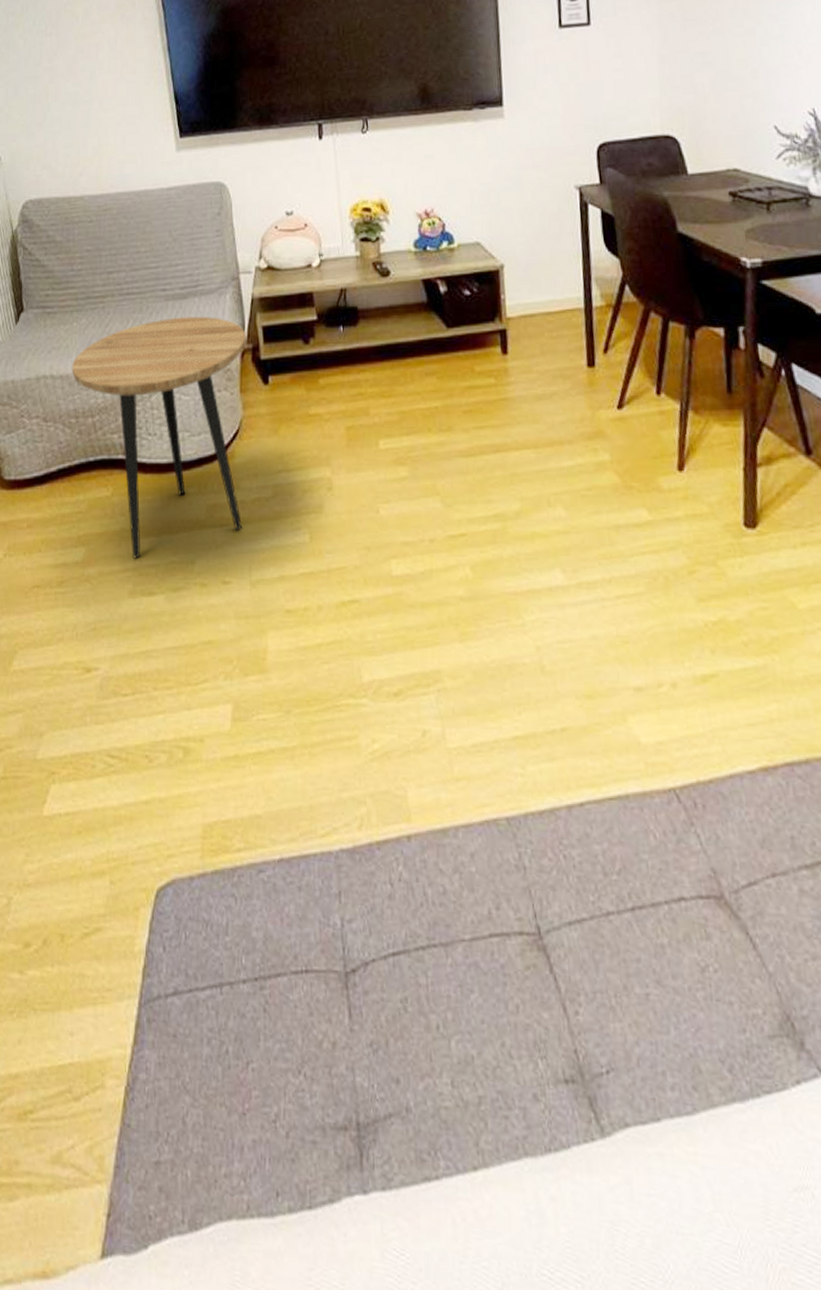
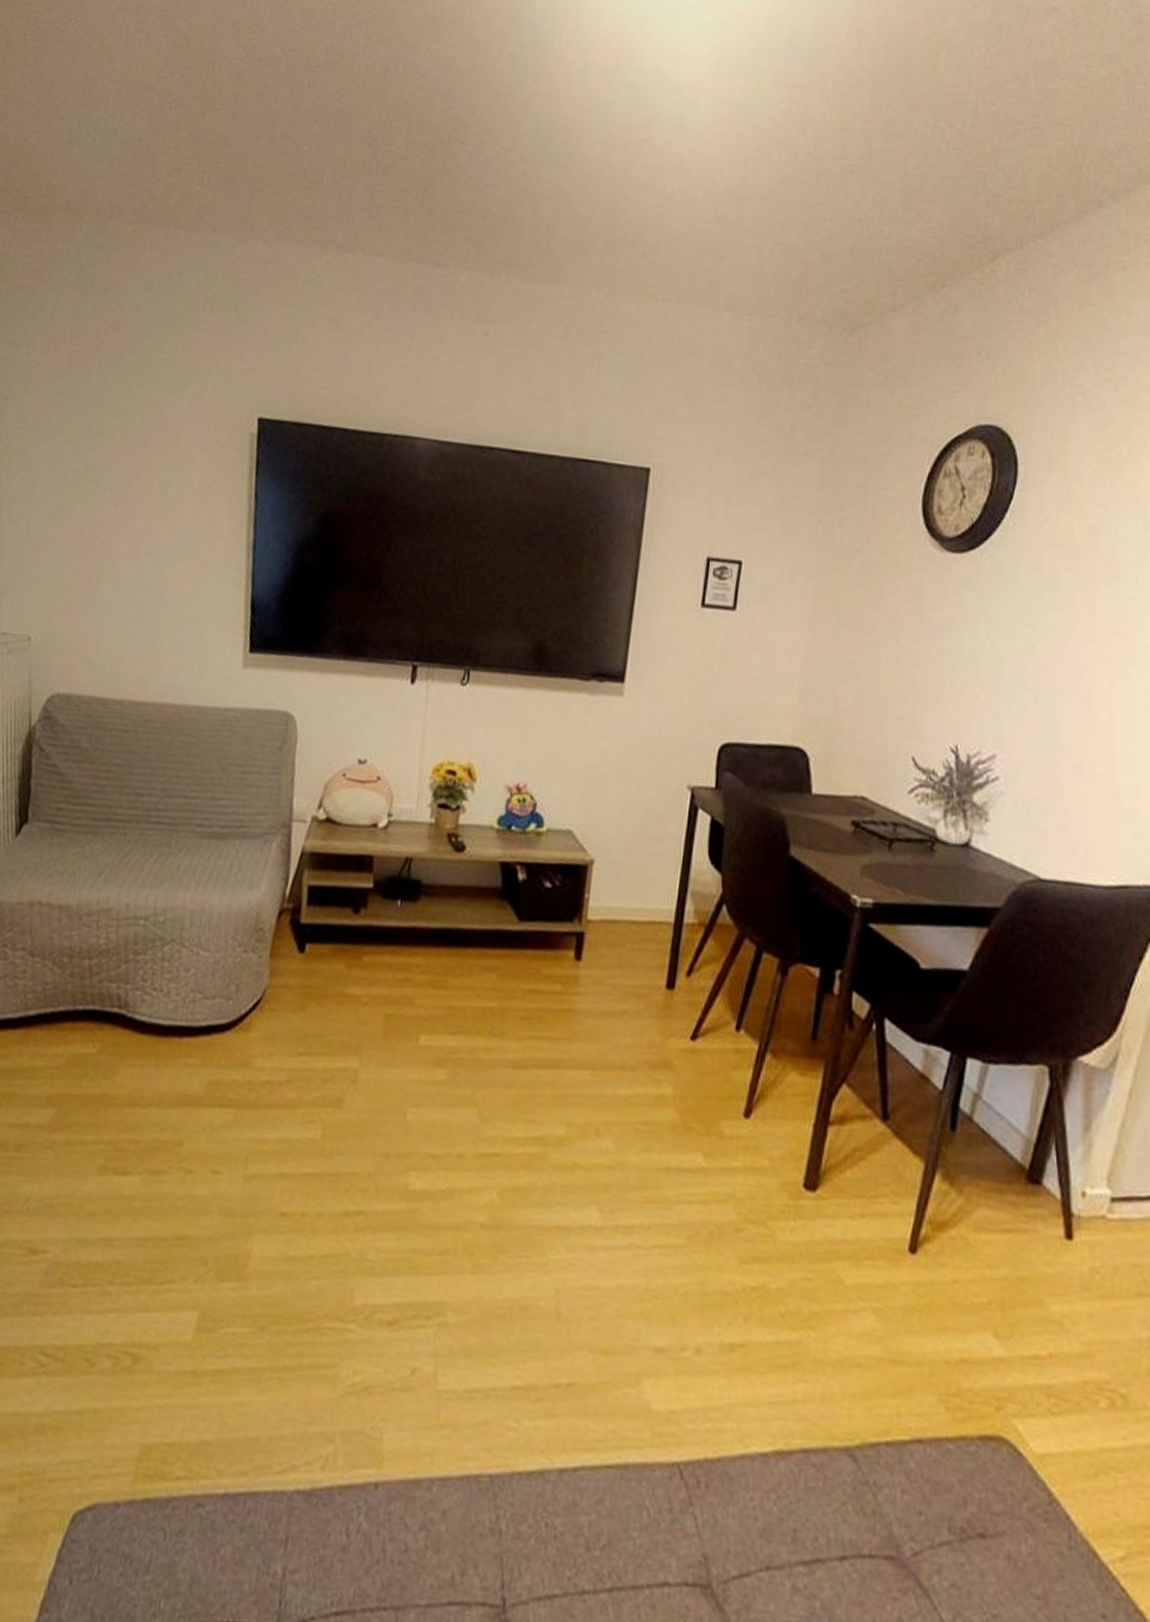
side table: present [72,316,246,559] -> none [73,858,288,1131]

